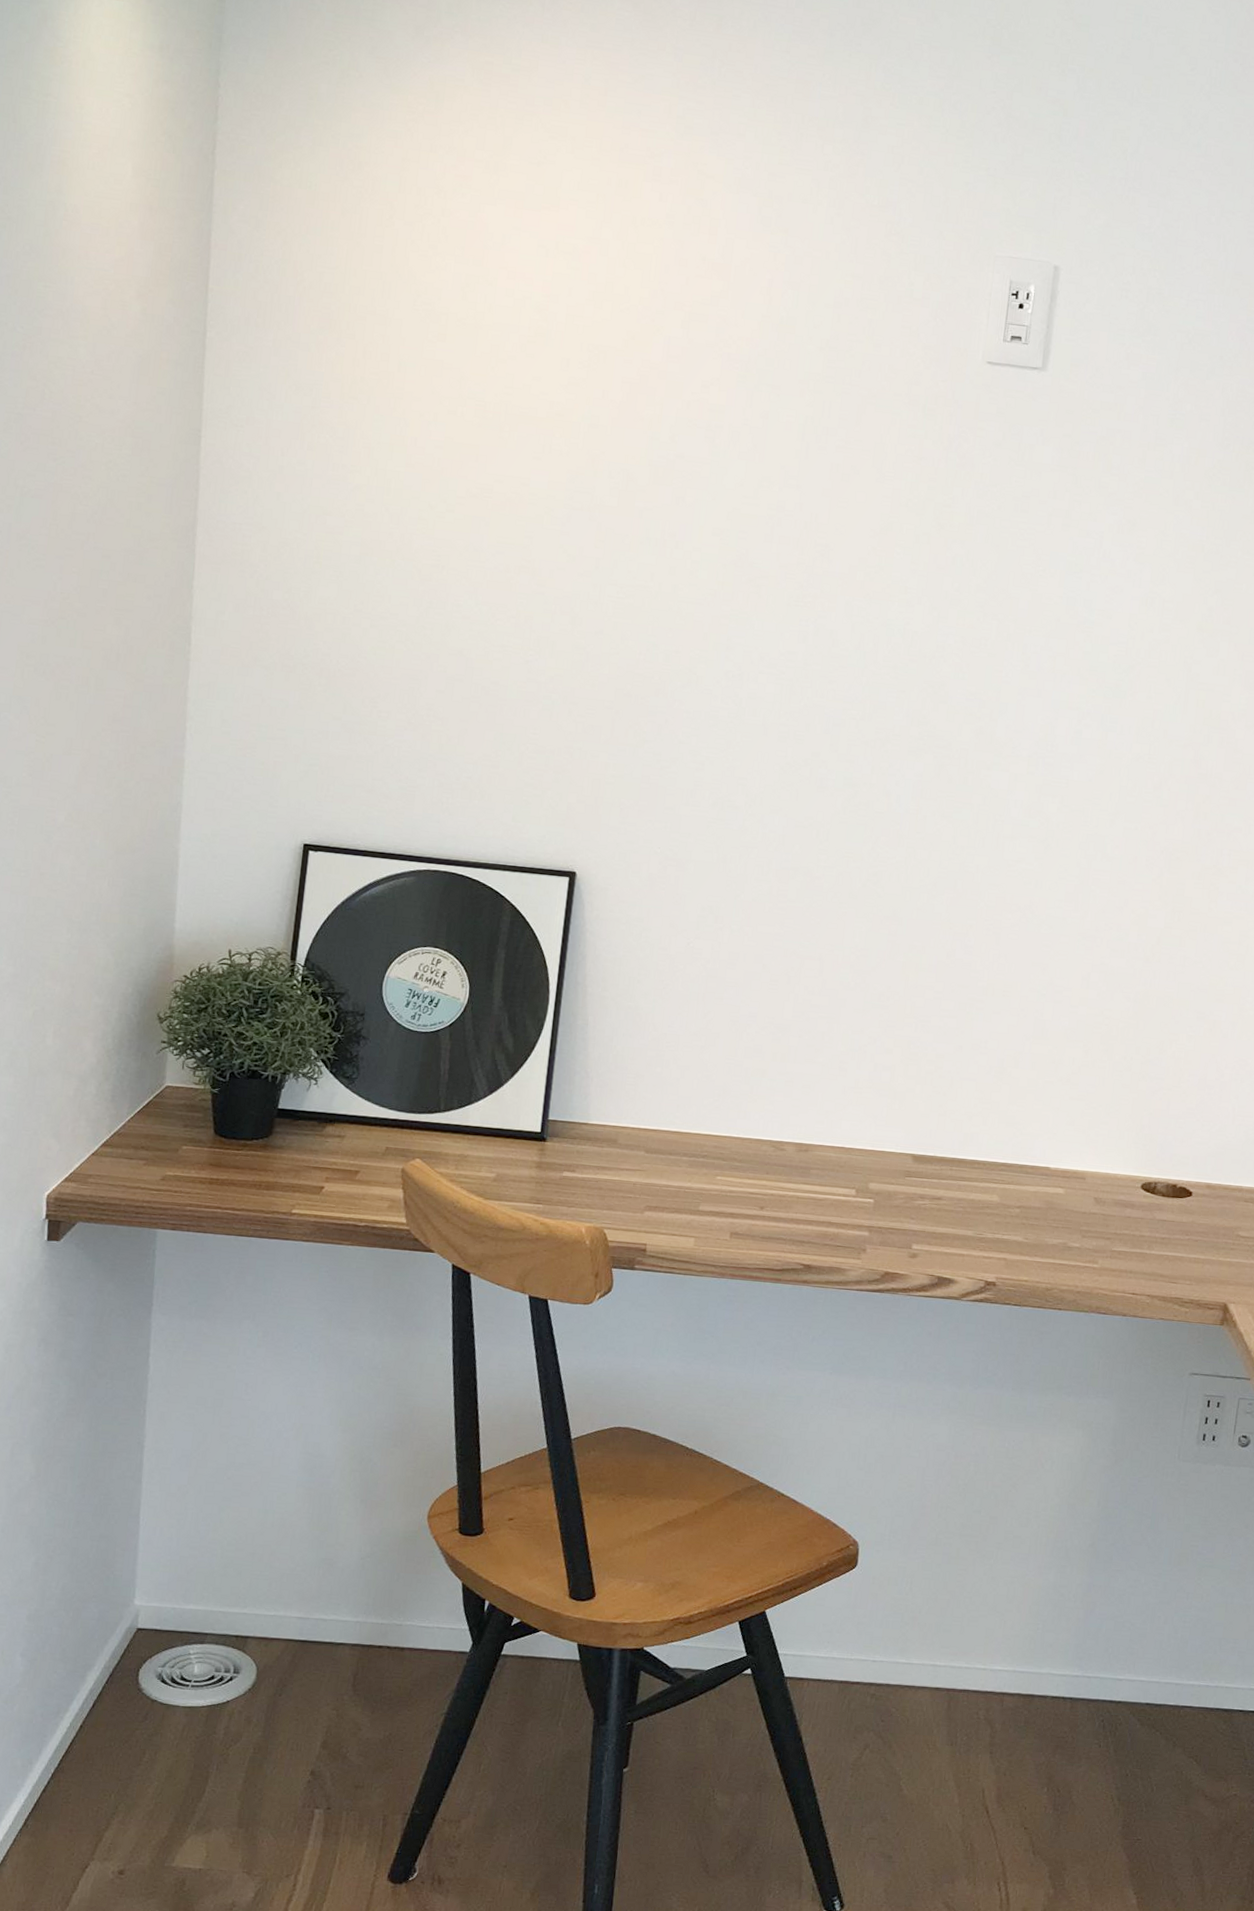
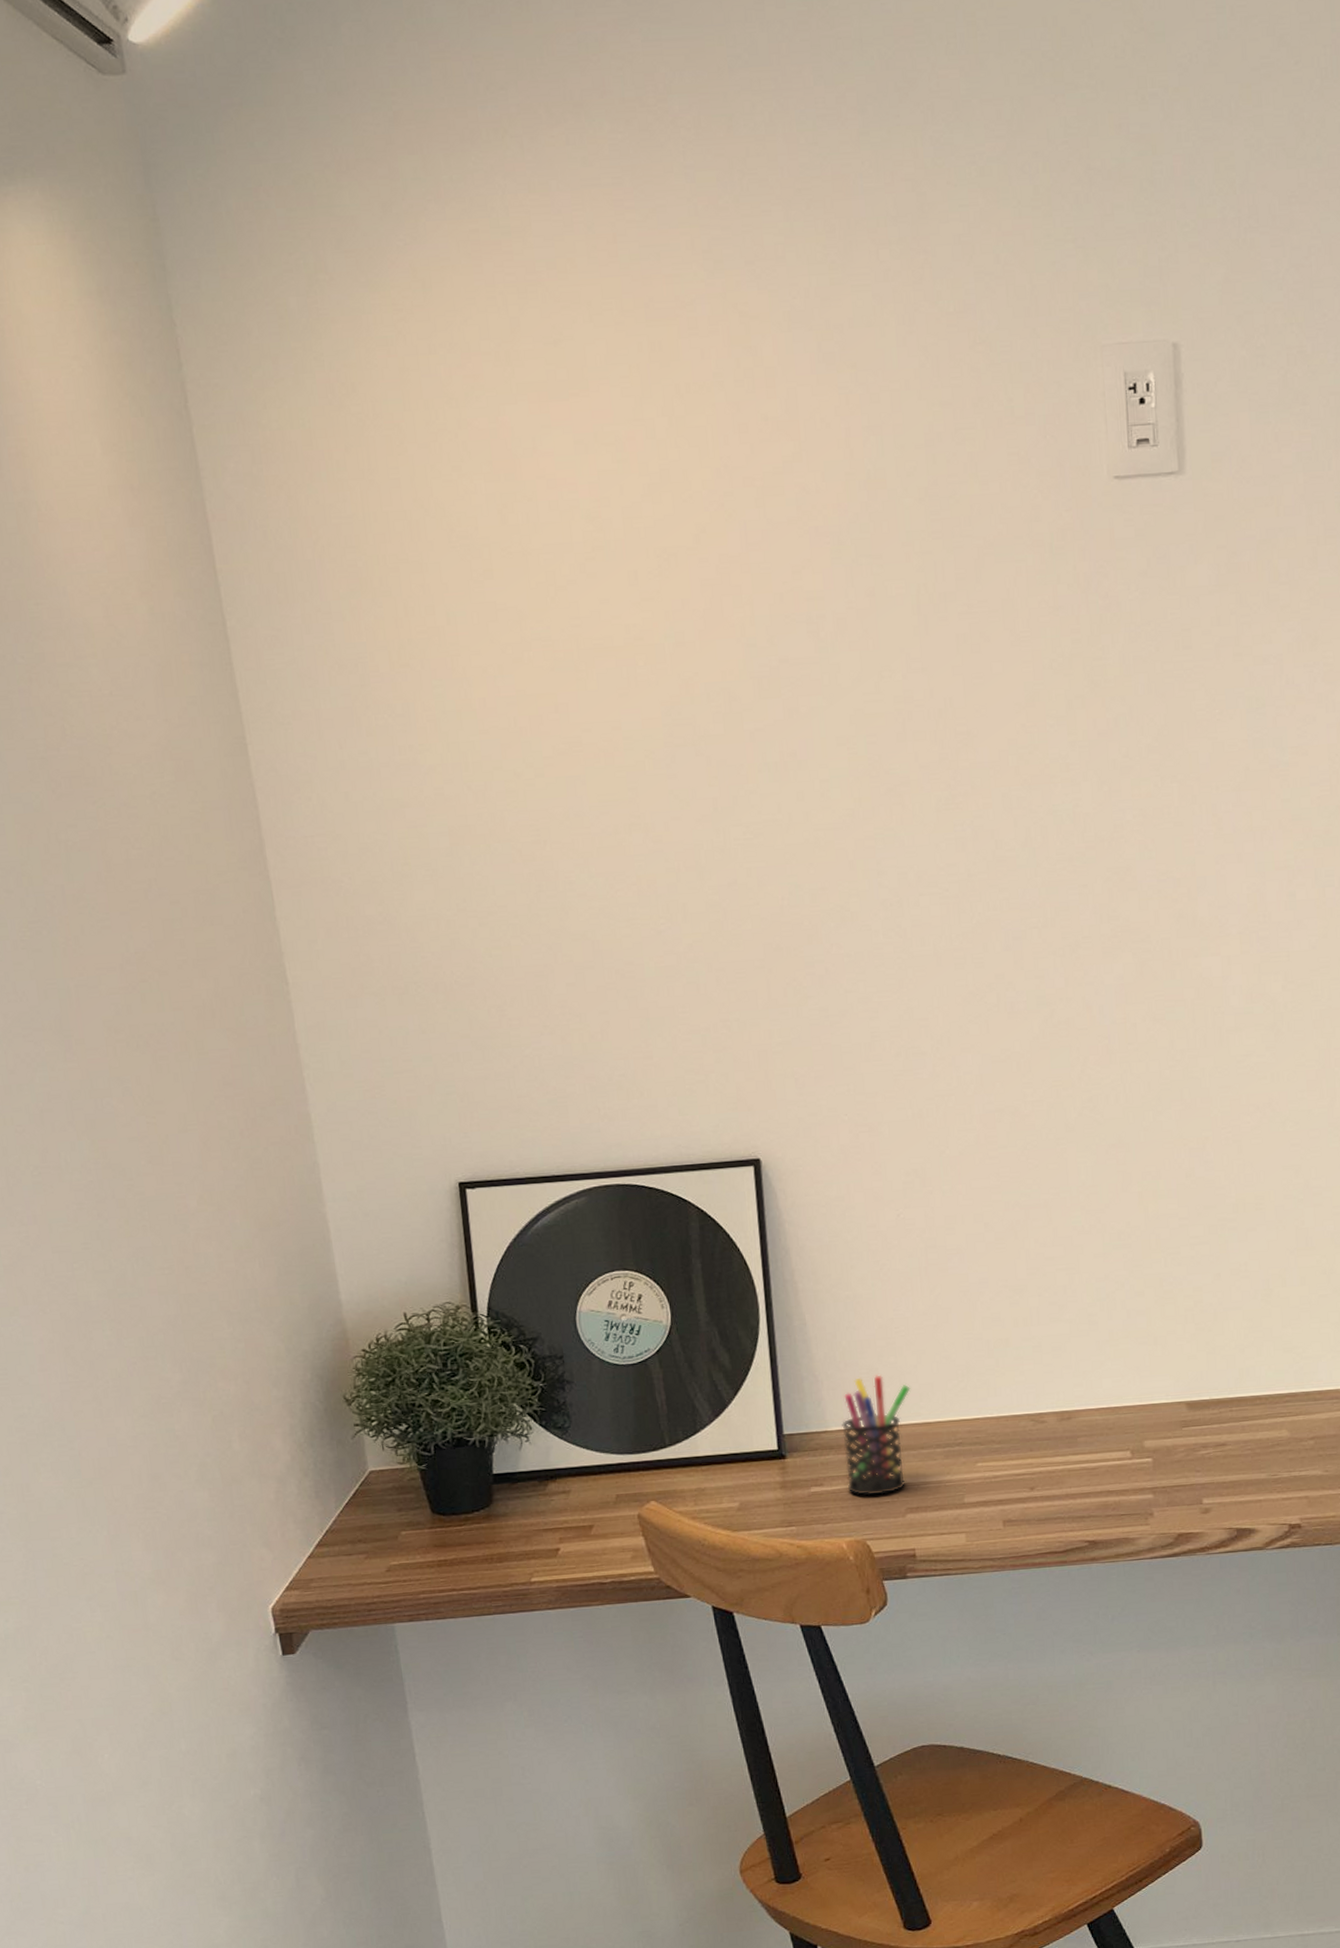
pen holder: none [596,1080,670,1190] -> present [842,1375,911,1496]

